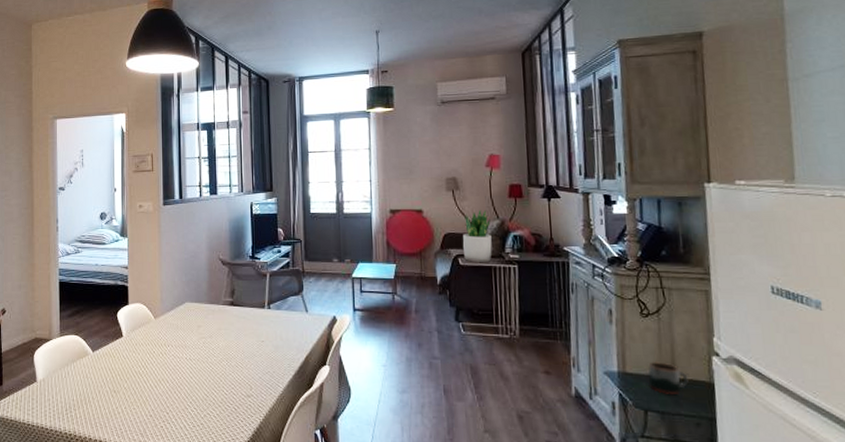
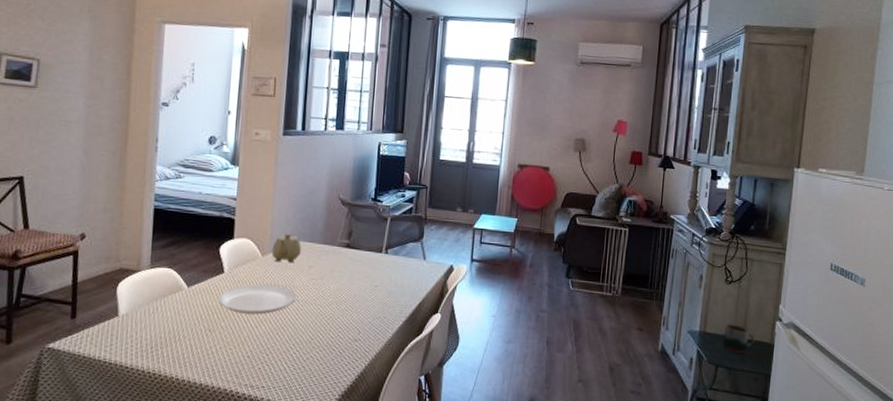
plate: none [120,345,190,375] -> present [218,283,297,315]
teapot: none [163,296,190,324] -> present [271,233,302,263]
planter: present [462,210,492,262] -> none [581,173,610,223]

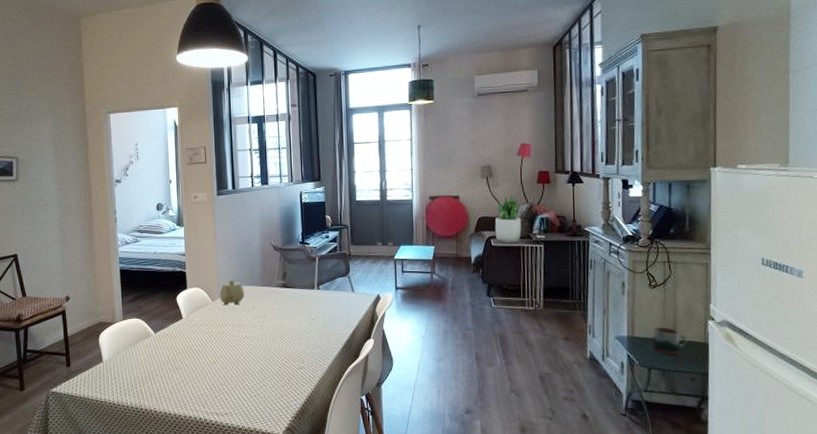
plate: present [218,283,297,315] -> none [181,325,246,352]
planter: none [581,173,610,223] -> present [494,195,521,243]

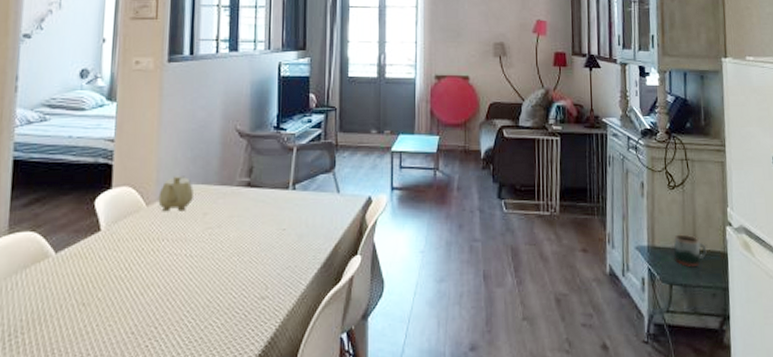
planter: present [494,195,521,243] -> none [507,78,536,134]

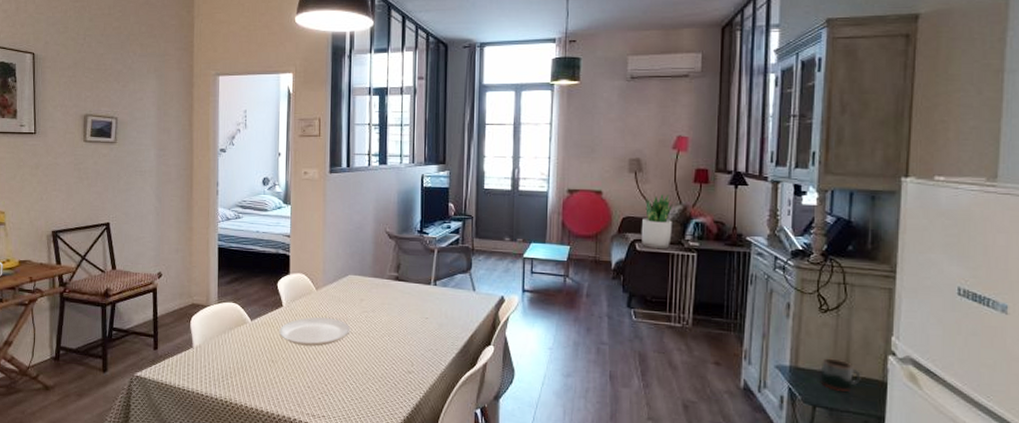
plate: none [94,239,191,279] -> present [279,316,351,346]
teapot: present [158,176,195,212] -> none [325,267,353,297]
planter: none [507,78,536,134] -> present [641,194,672,248]

